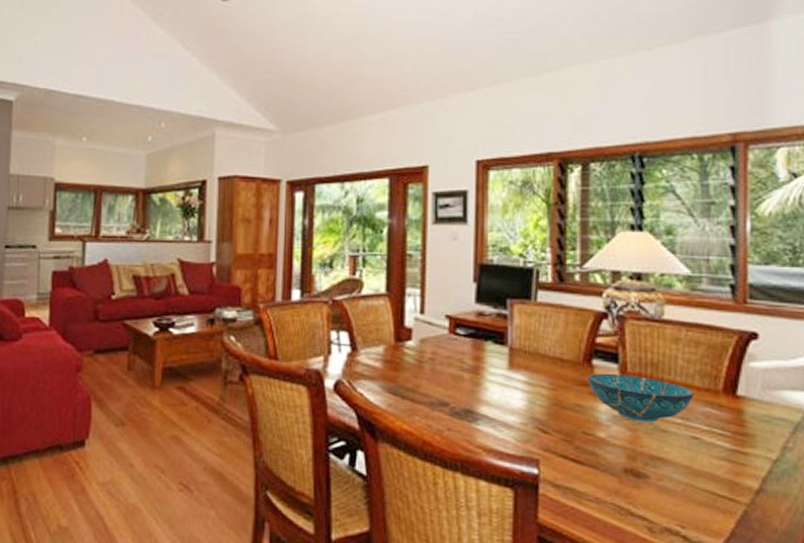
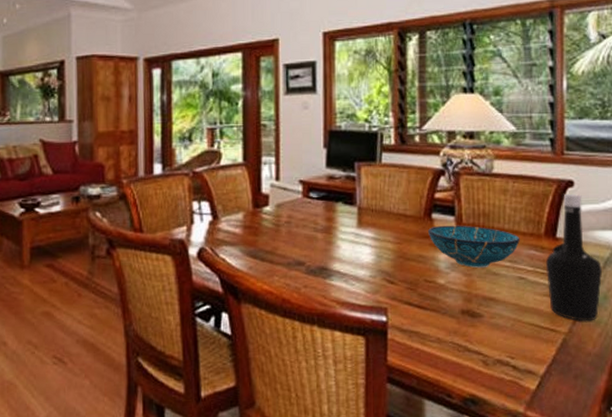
bottle: none [723,348,791,493] -> present [545,194,602,322]

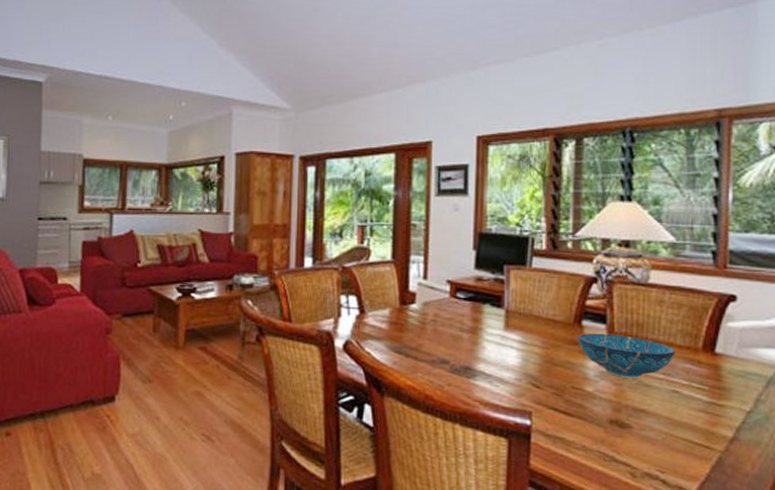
bottle: present [545,194,602,322] -> none [702,309,764,441]

